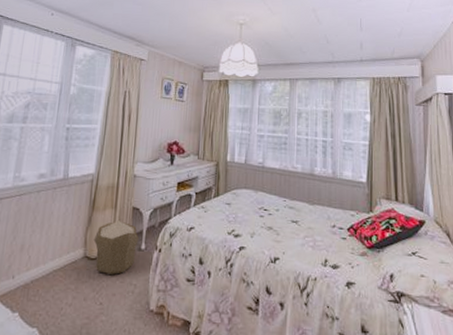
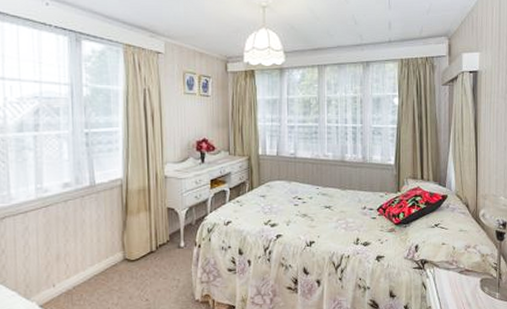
pouf: present [93,221,139,275] -> none [131,222,177,273]

